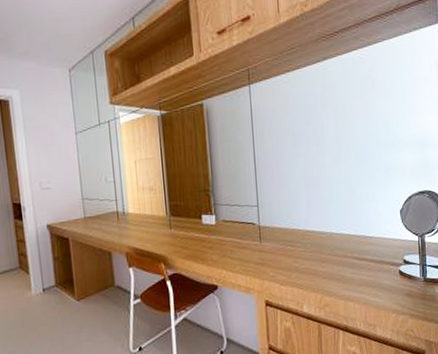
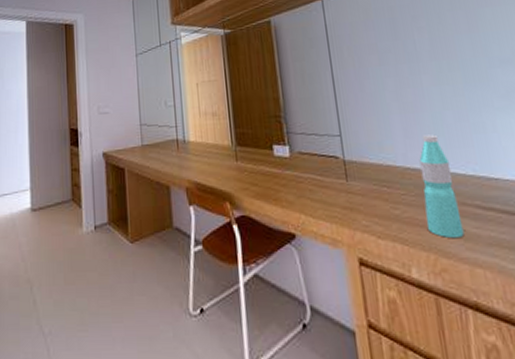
water bottle: none [317,204,343,282] -> present [419,134,465,239]

